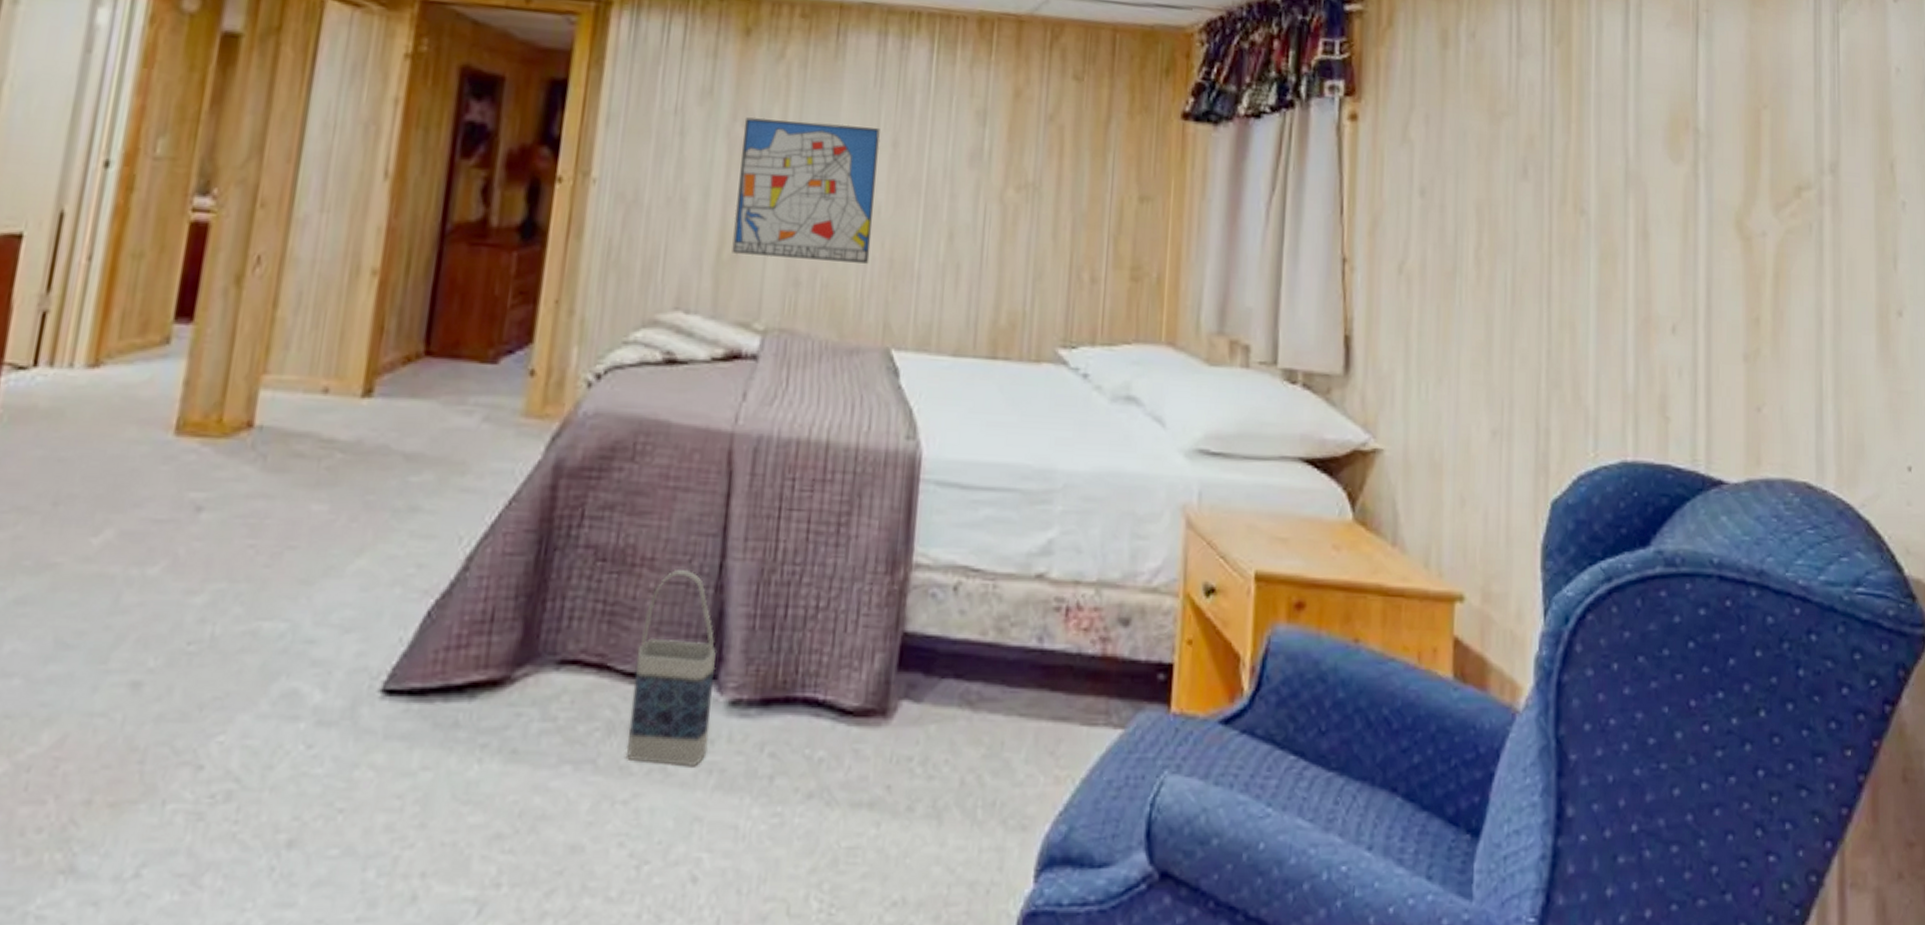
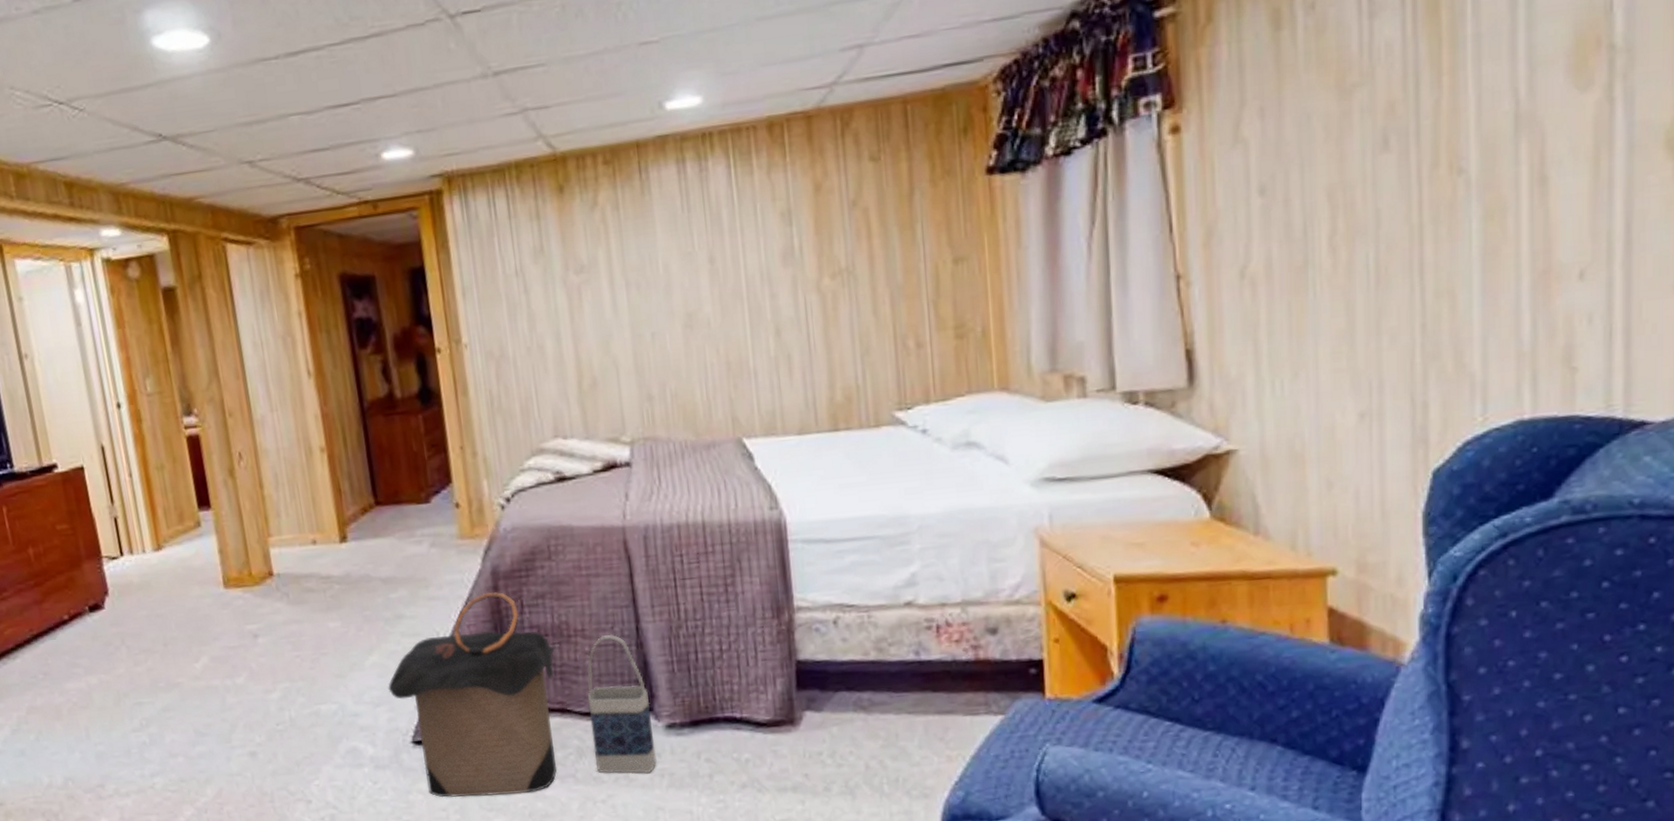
laundry hamper: none [369,491,613,782] -> present [388,592,557,798]
wall art: present [732,117,880,264] -> none [575,249,709,384]

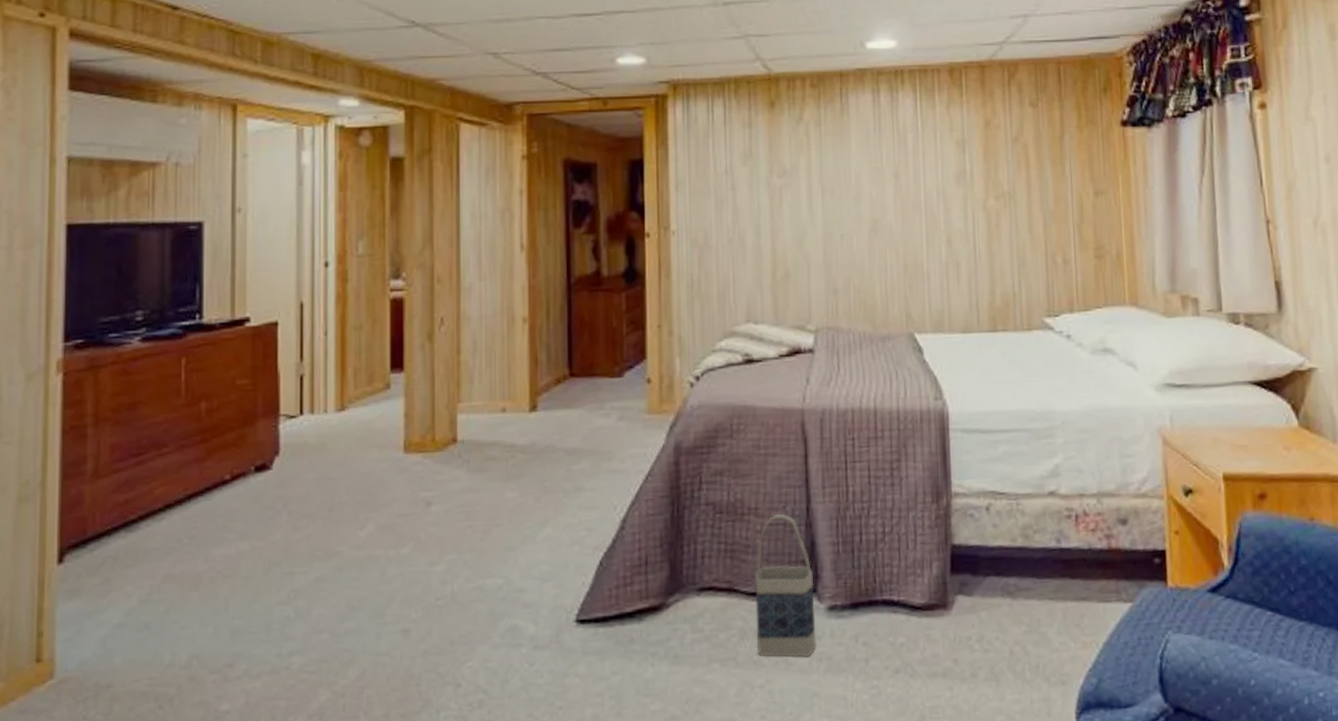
laundry hamper: present [388,592,557,798] -> none [558,467,729,682]

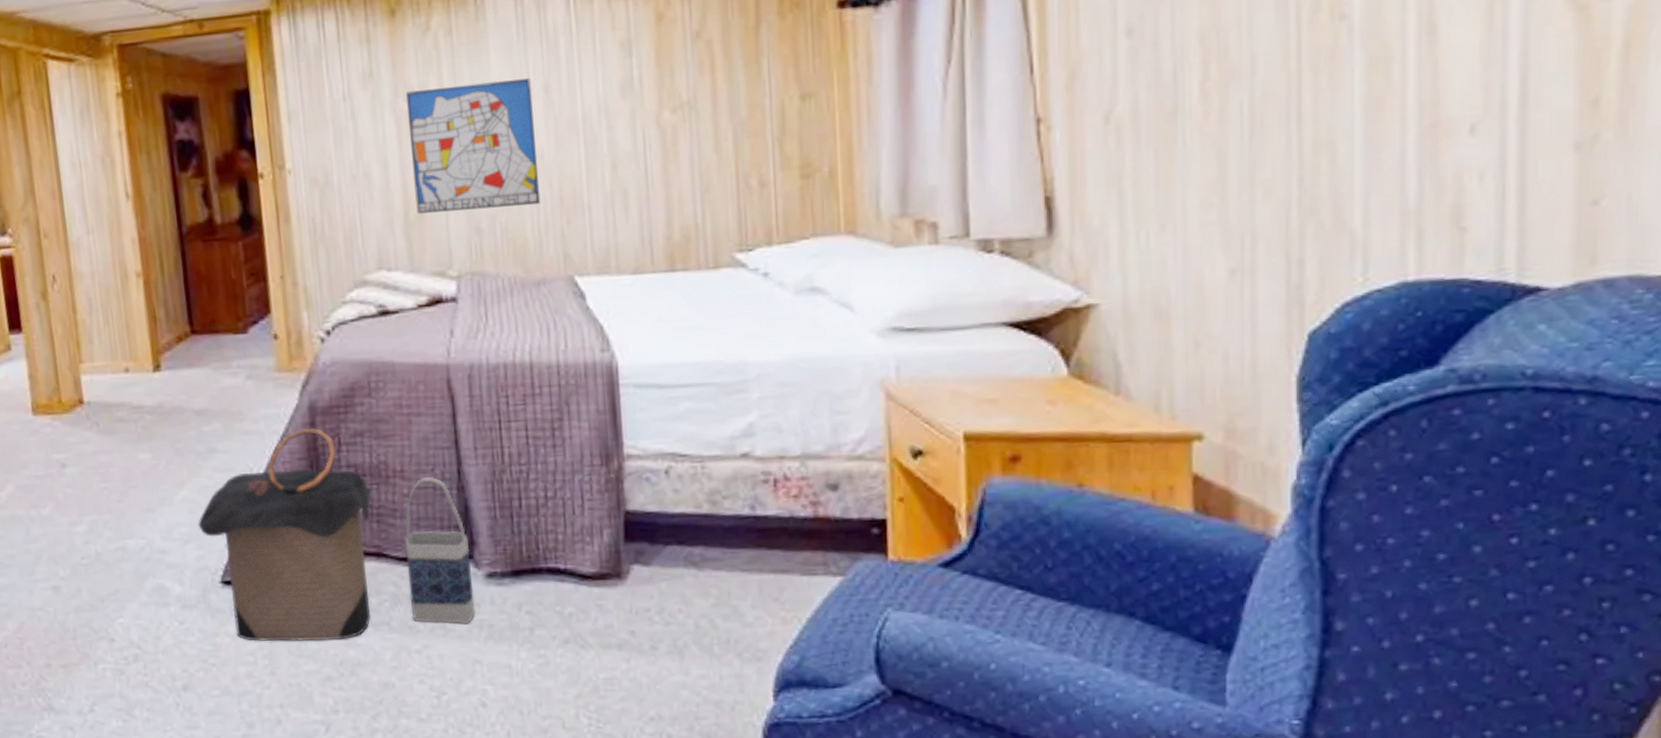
laundry hamper: none [558,467,729,682] -> present [198,428,373,642]
wall art: none [779,165,889,275] -> present [405,78,541,215]

